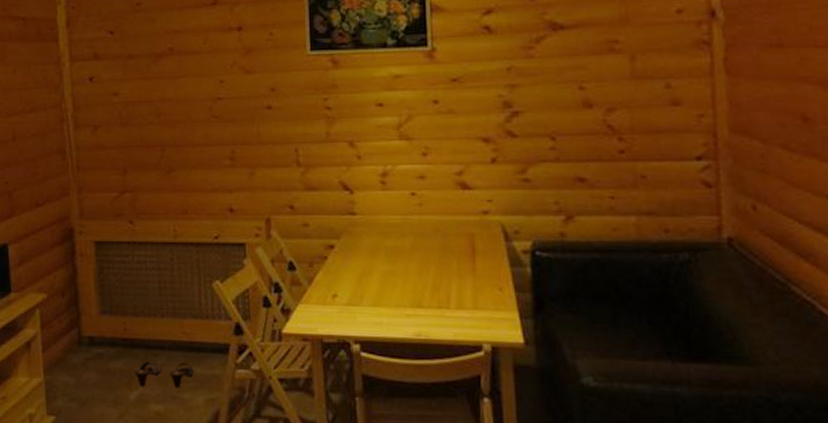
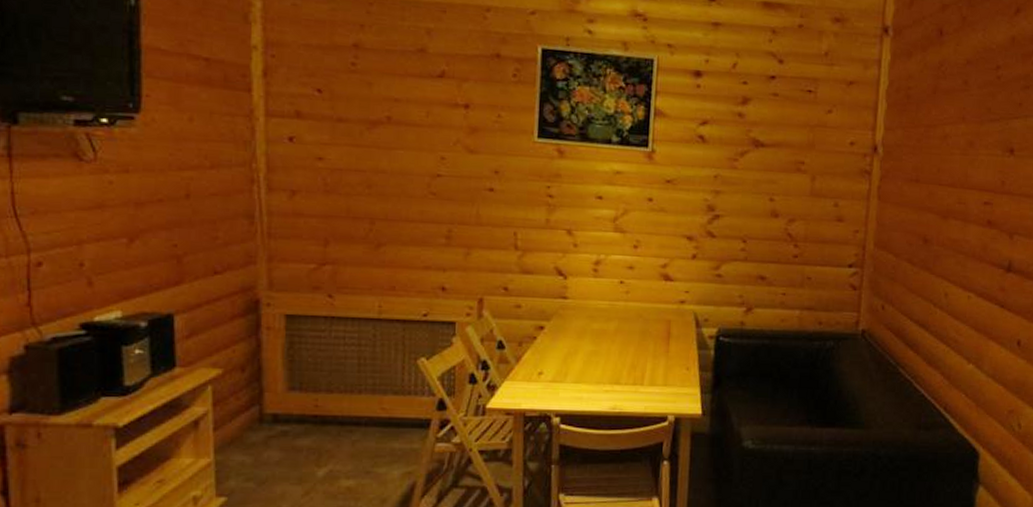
slippers: present [135,361,194,388] -> none [325,437,391,463]

